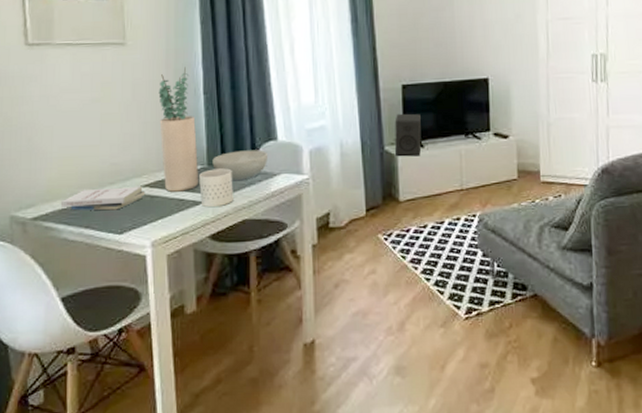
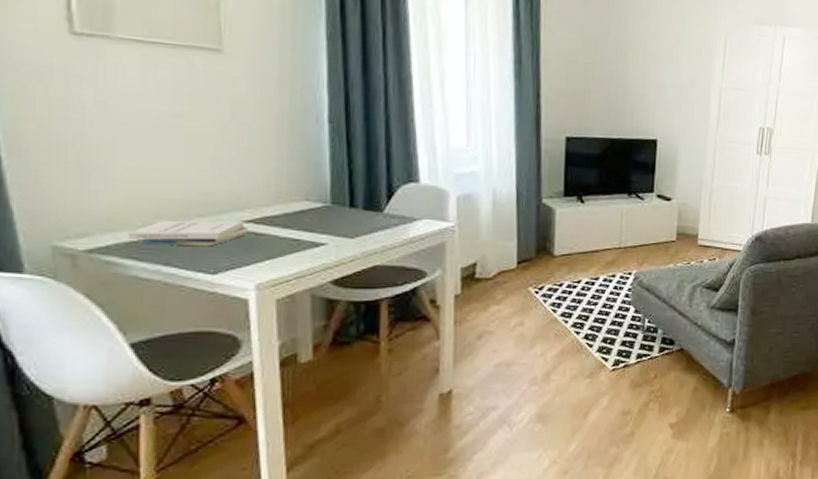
vase: present [158,67,199,192] -> none [268,88,320,231]
mug: present [199,168,233,208] -> none [320,208,363,251]
bowl: present [212,150,269,181] -> none [337,190,408,224]
speaker: present [395,113,422,157] -> none [554,166,583,212]

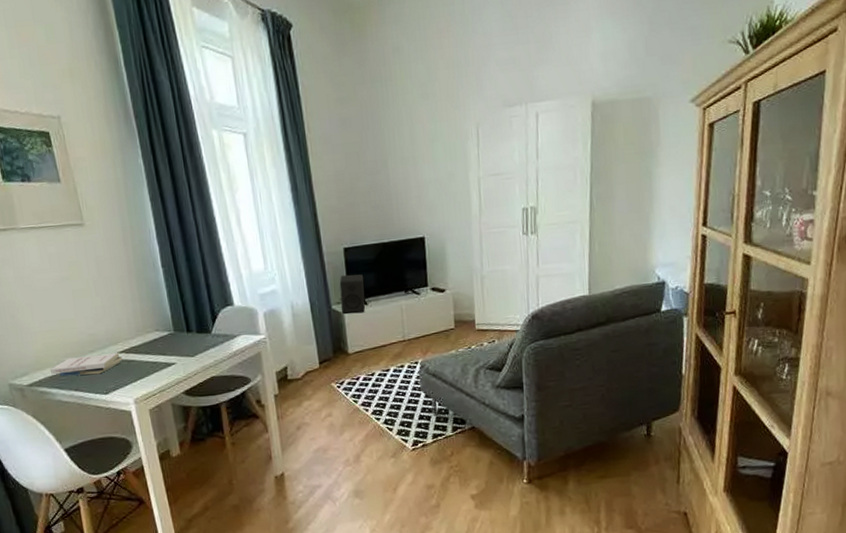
speaker: none [554,166,583,212] -> present [339,274,365,314]

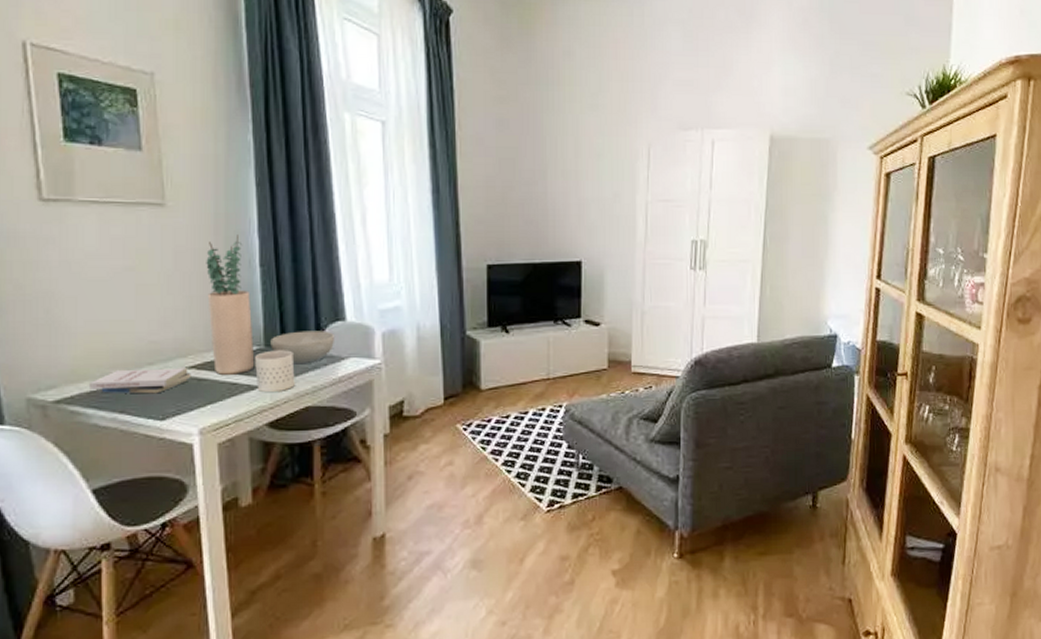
vase: none [120,243,169,356] -> present [206,235,255,375]
mug: none [168,333,201,368] -> present [255,350,295,393]
bowl: none [177,315,228,344] -> present [270,330,336,365]
speaker: present [339,274,365,314] -> none [478,296,507,343]

